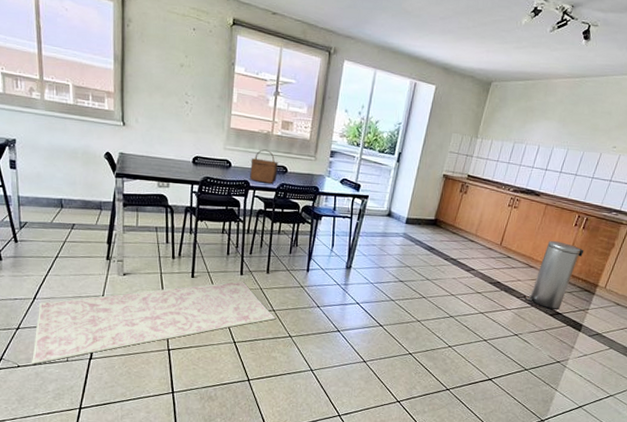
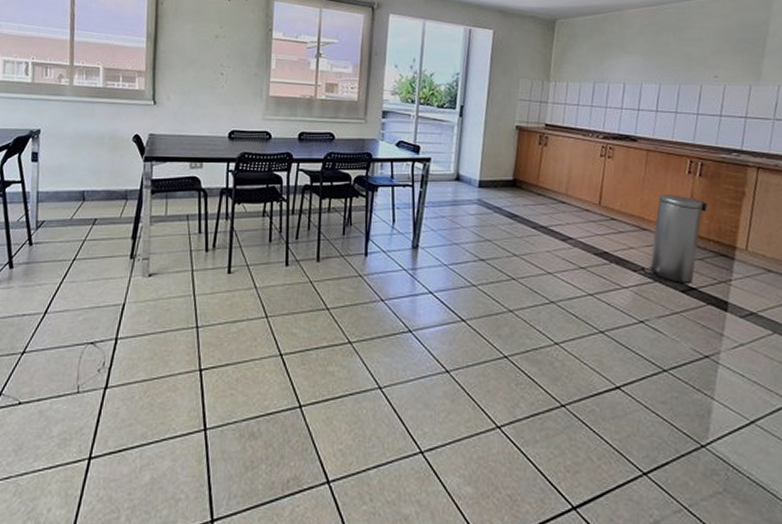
rug: present [32,281,276,365] -> none [36,273,331,400]
handbag: present [250,149,278,183] -> none [293,116,324,154]

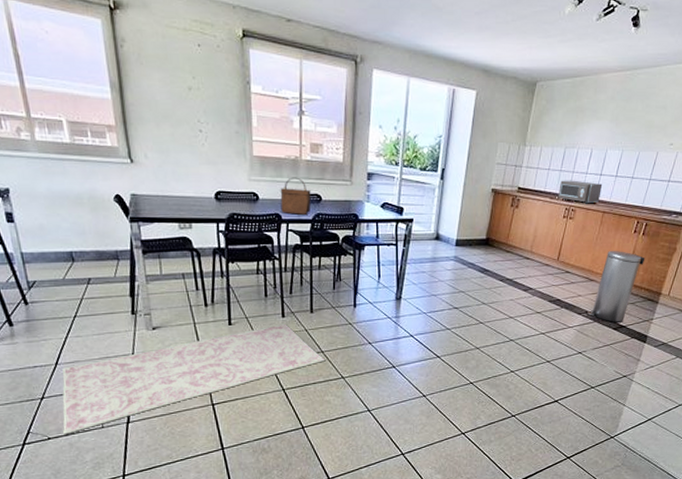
rug: none [36,273,331,400] -> present [62,323,325,435]
handbag: none [293,116,324,154] -> present [280,177,311,215]
microwave: none [591,116,642,141] -> present [557,180,603,204]

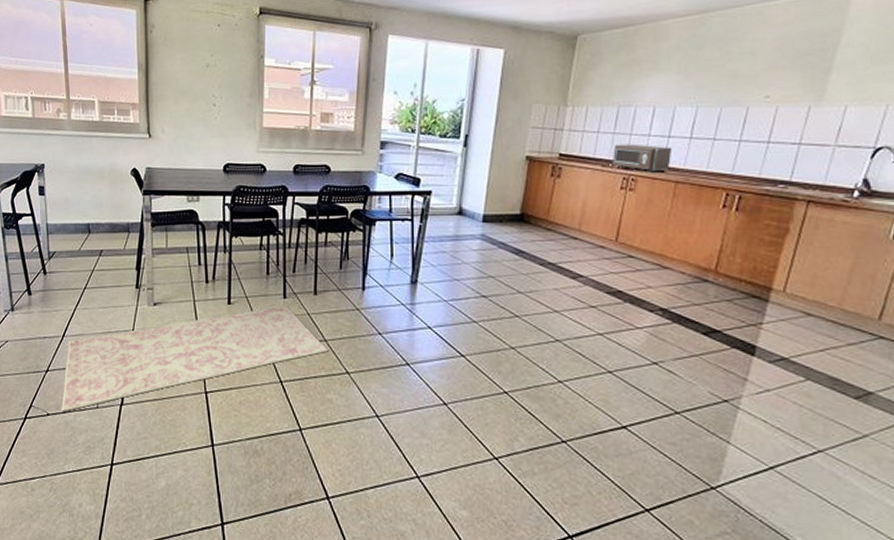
handbag: present [280,177,311,215] -> none [288,148,319,187]
pedal bin: present [587,250,645,323] -> none [662,229,743,327]

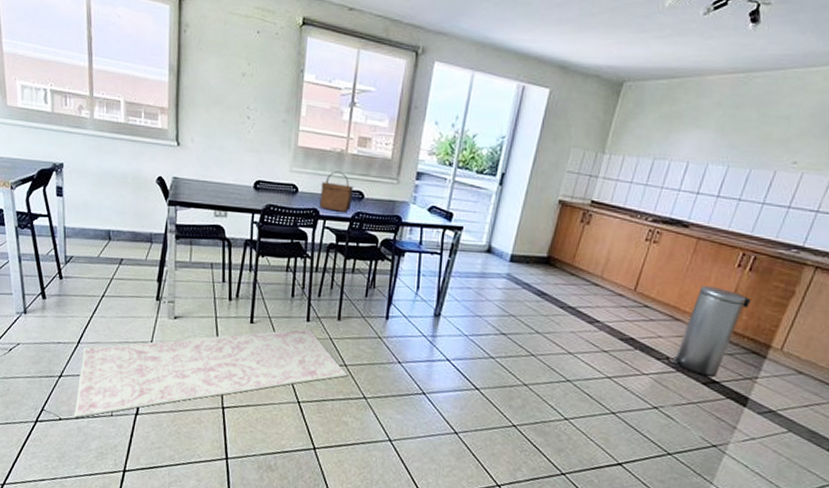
handbag: none [288,148,319,187] -> present [319,171,353,212]
microwave: present [611,144,673,172] -> none [640,196,699,227]
pedal bin: none [662,229,743,327] -> present [669,285,752,377]

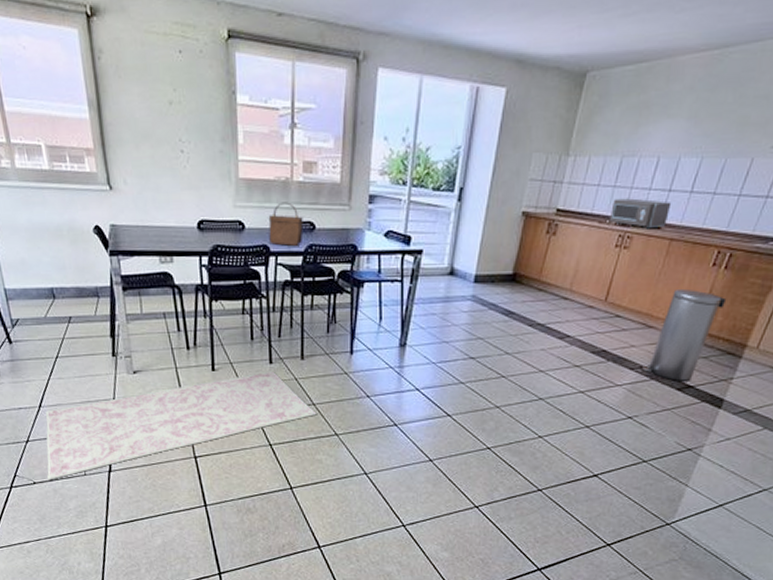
microwave: none [640,196,699,227] -> present [609,198,672,229]

